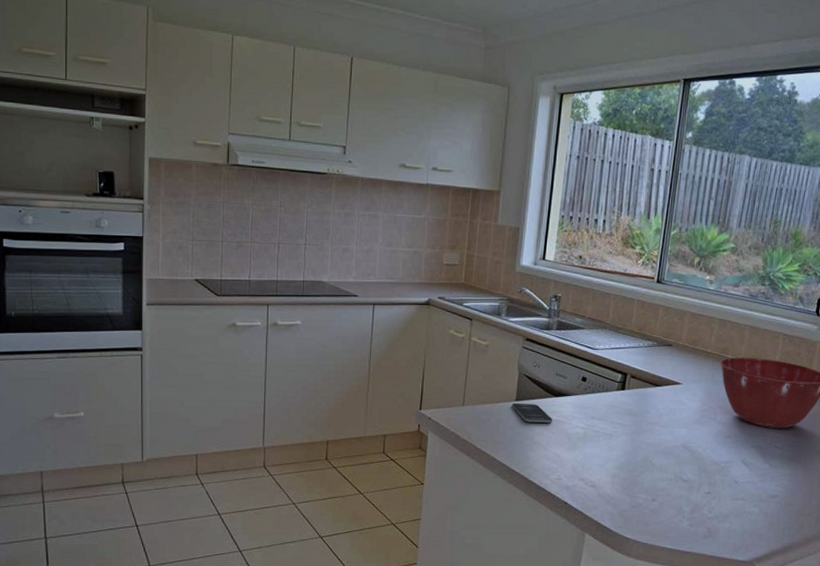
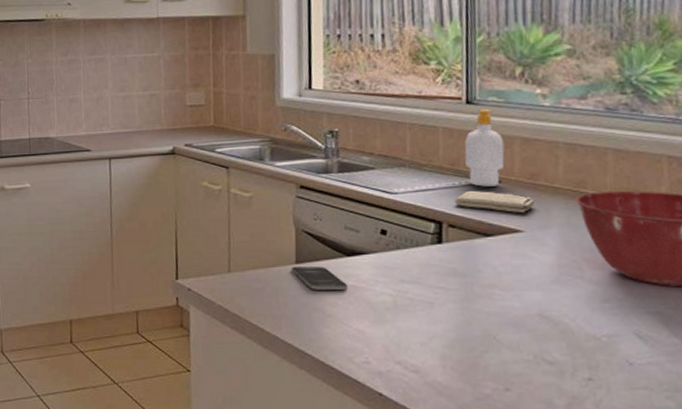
washcloth: none [638,350,693,370] -> present [454,190,536,214]
soap bottle: none [650,288,678,348] -> present [464,109,505,187]

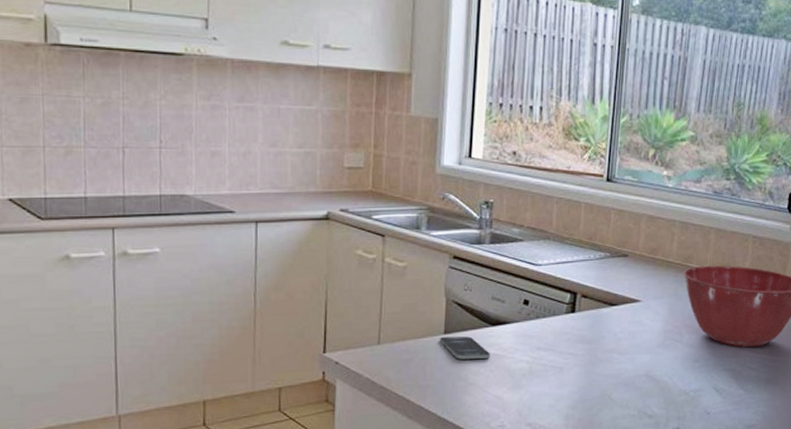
washcloth: present [454,190,536,214] -> none [588,263,653,285]
soap bottle: present [464,109,505,187] -> none [601,188,633,260]

